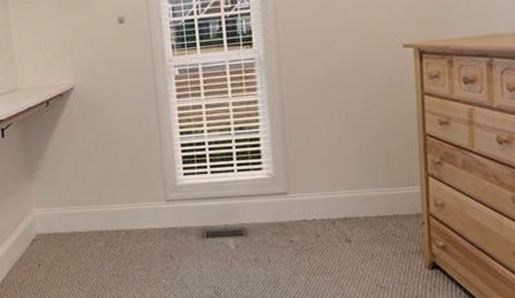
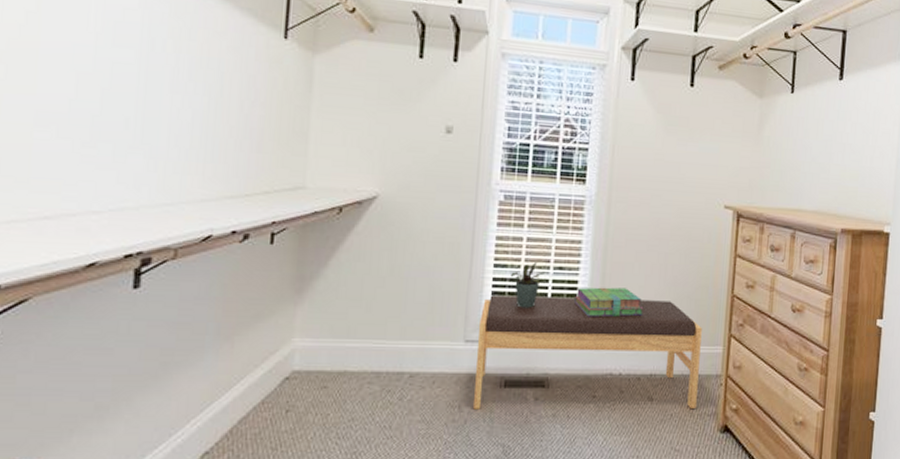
bench: none [175,147,398,258] -> present [472,295,702,410]
potted plant: none [196,126,228,168] -> present [511,262,546,308]
stack of books: none [259,139,329,170] -> present [574,287,644,317]

